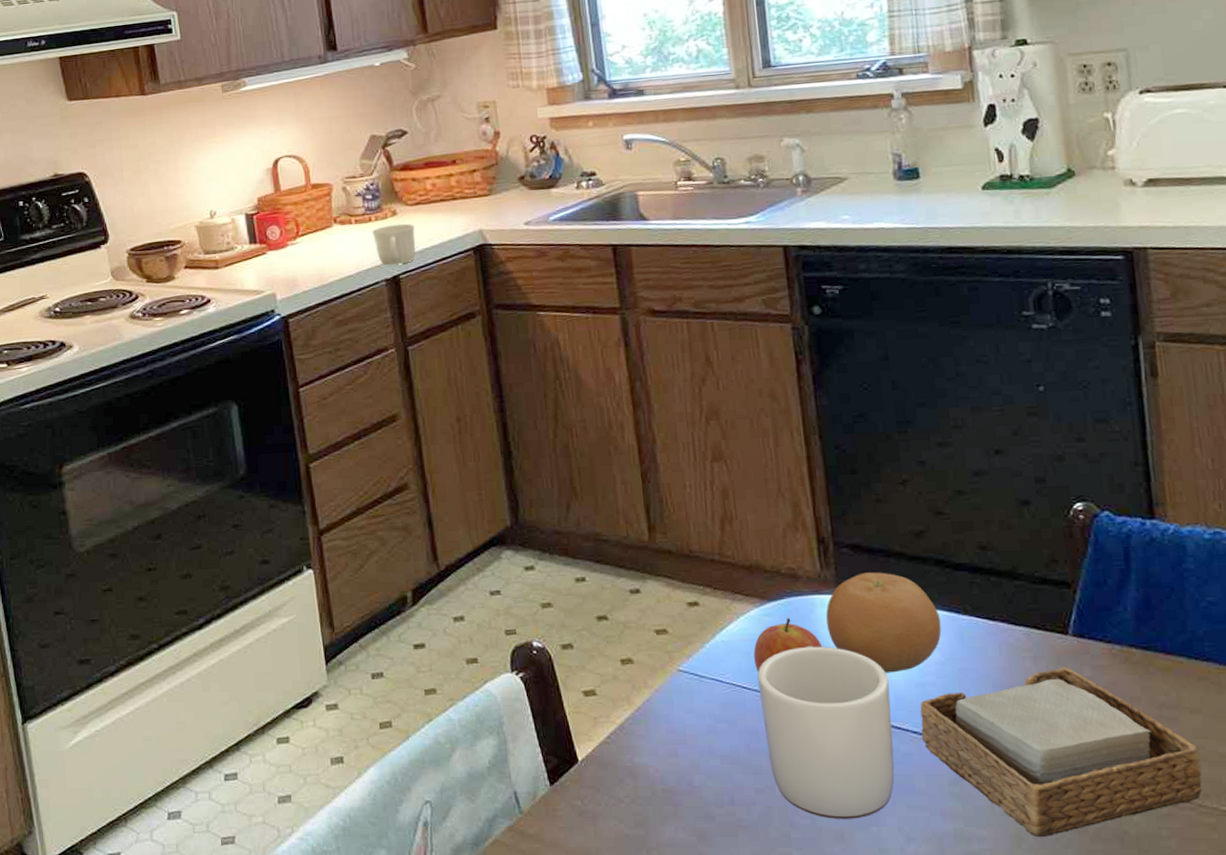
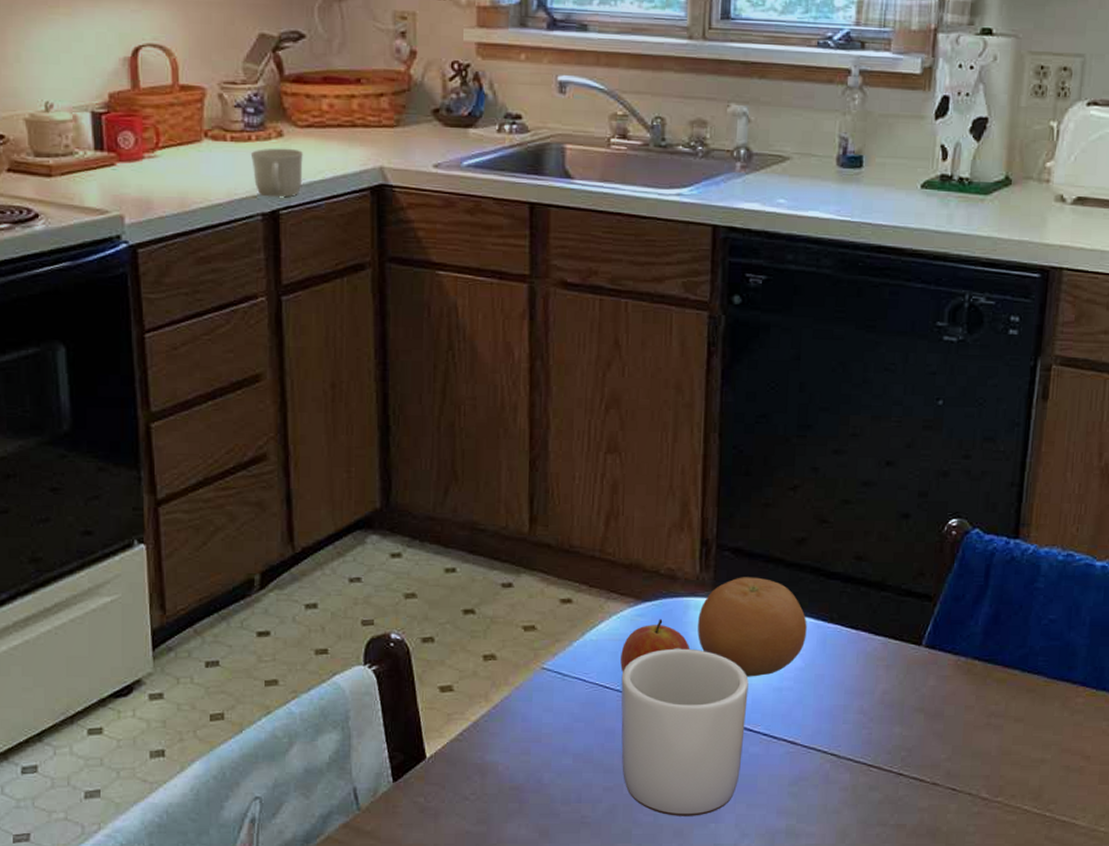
napkin holder: present [920,667,1203,838] -> none [771,676,1015,834]

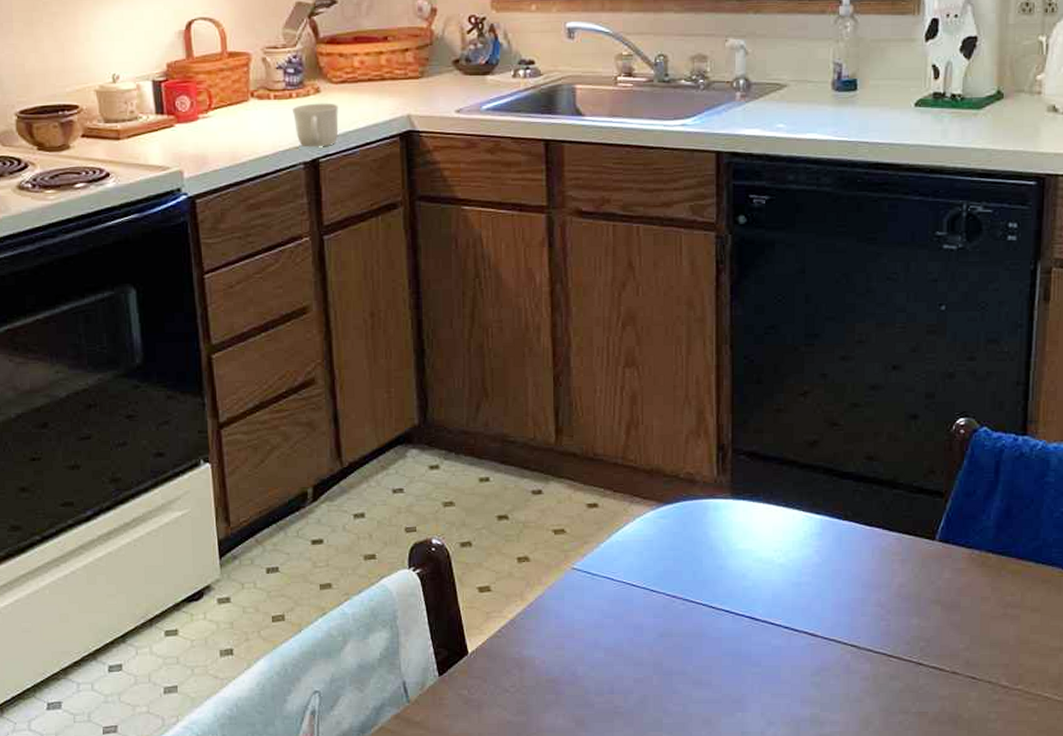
fruit: present [620,618,690,672] -> none [646,520,711,571]
mug: present [621,647,749,816] -> none [647,546,768,706]
fruit: present [697,577,807,677] -> none [718,479,822,573]

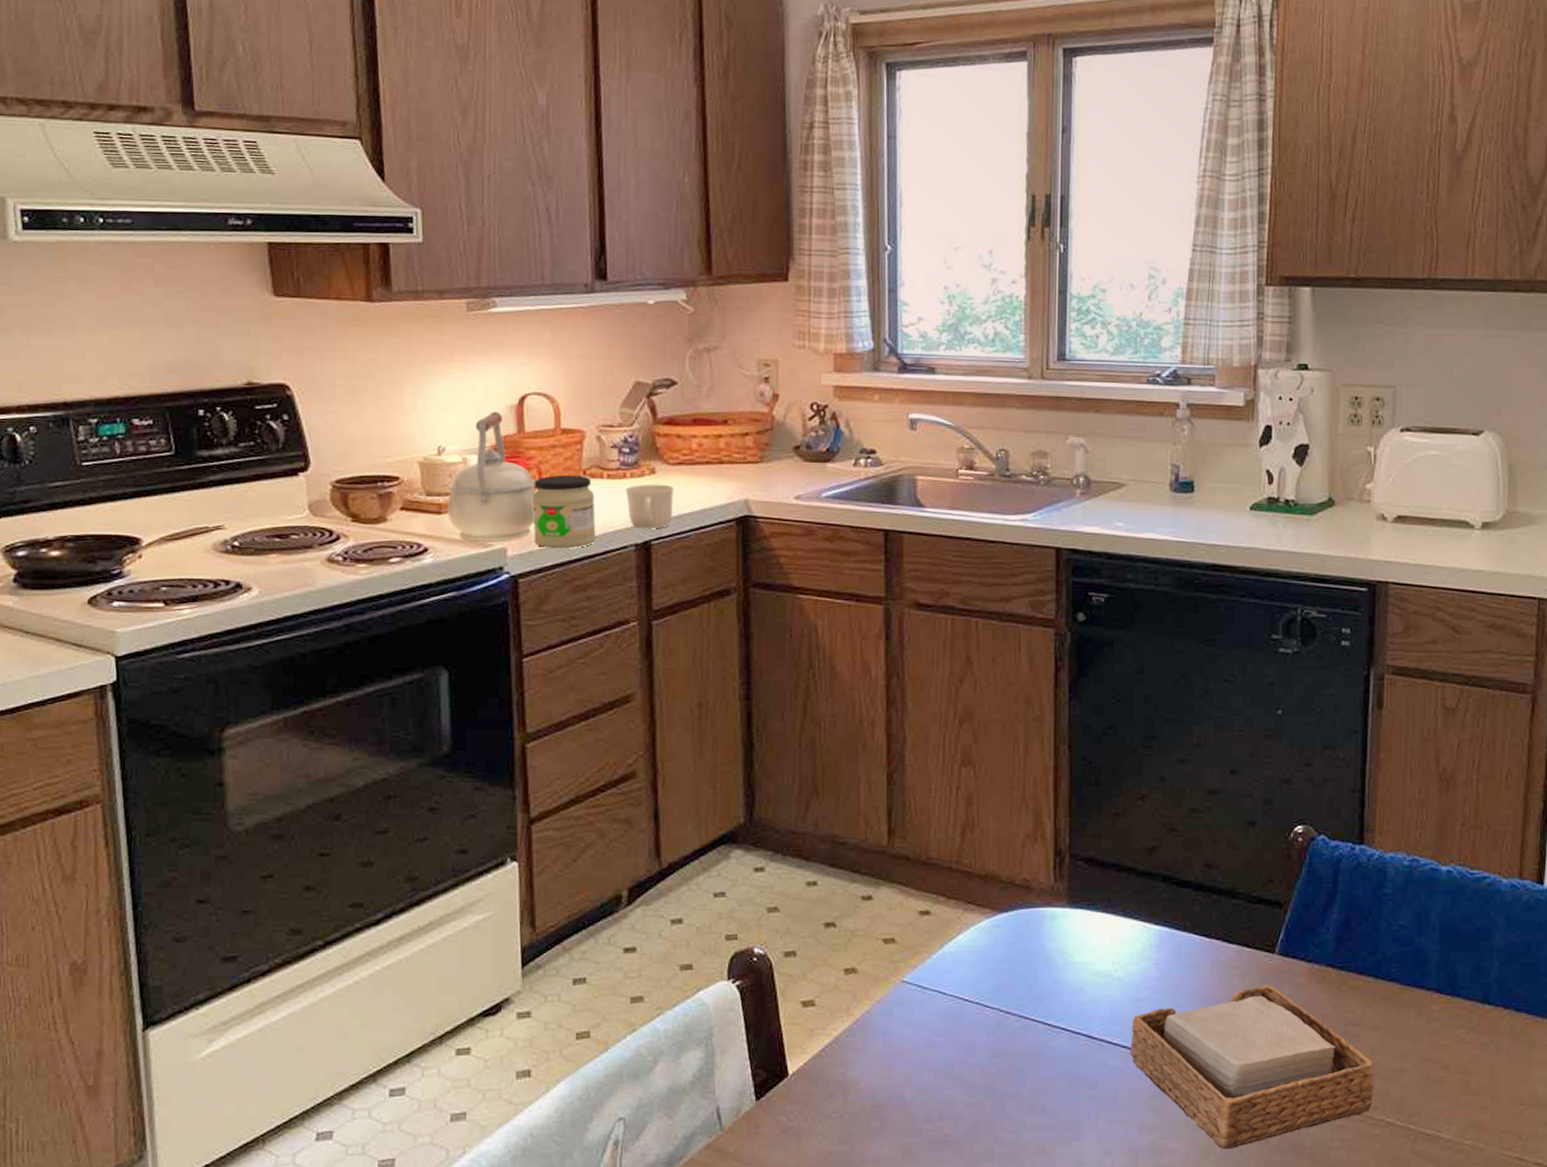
kettle: none [123,38,208,166] -> present [446,411,536,542]
jar: none [204,98,267,169] -> present [532,475,596,549]
napkin holder: none [792,569,1033,721] -> present [1130,985,1374,1150]

